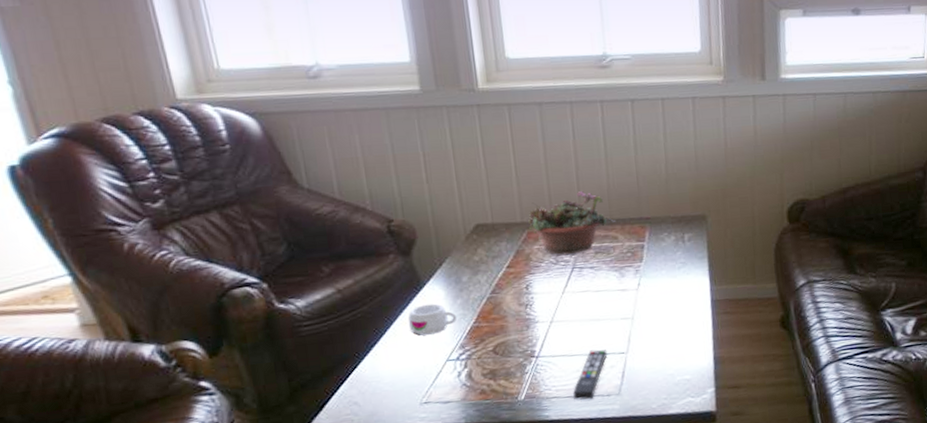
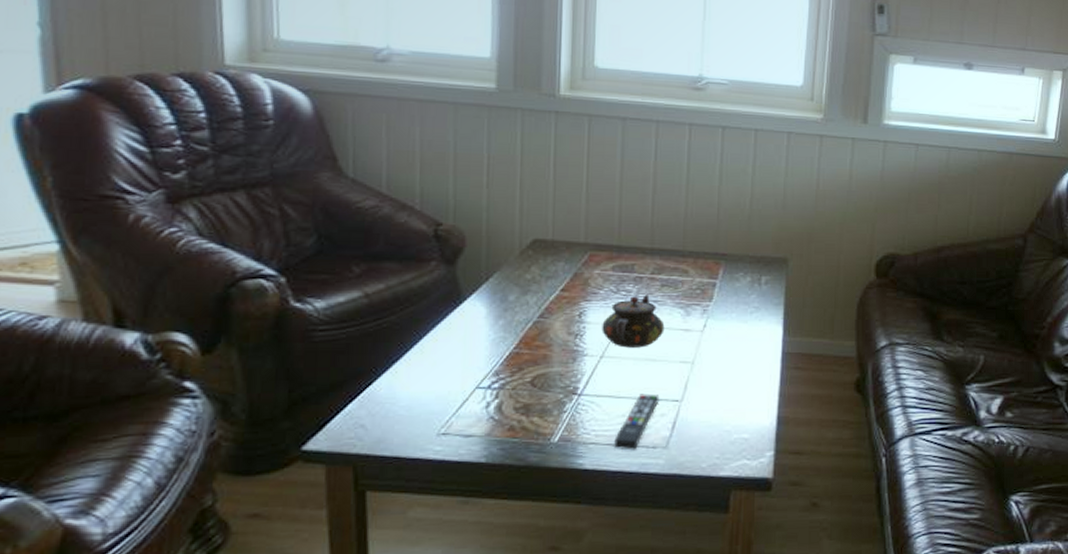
mug: present [407,303,457,336] -> none [439,321,496,356]
succulent planter: present [528,191,615,255] -> none [592,217,688,283]
teapot: none [547,262,604,312] -> present [602,295,665,348]

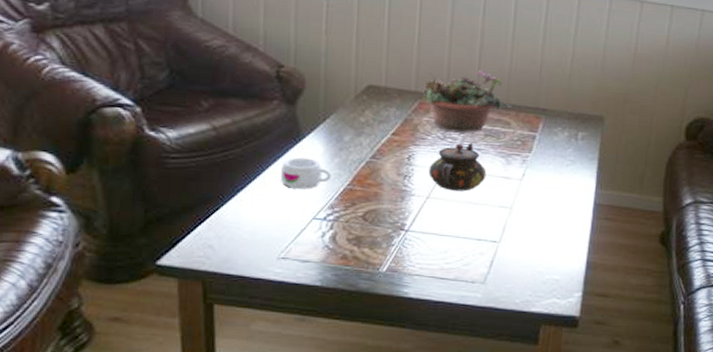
mug: none [439,321,496,356] -> present [280,157,332,189]
succulent planter: none [592,217,688,283] -> present [422,70,511,132]
remote control: present [614,394,660,450] -> none [437,233,480,284]

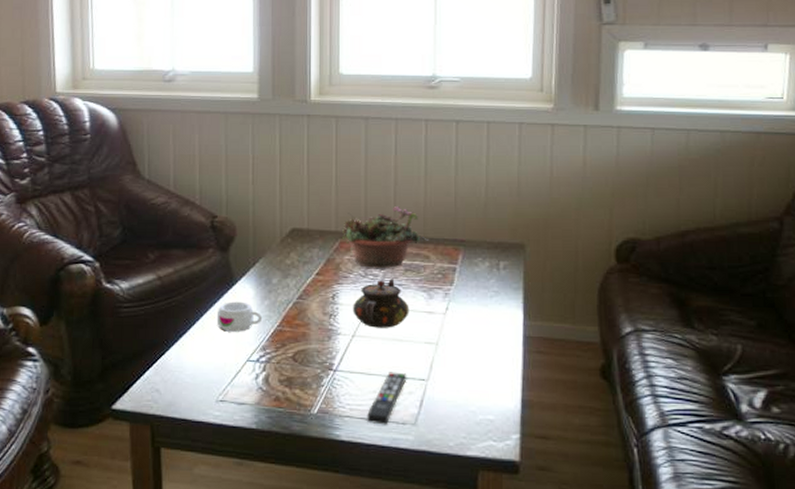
remote control: none [437,233,480,284] -> present [367,372,407,425]

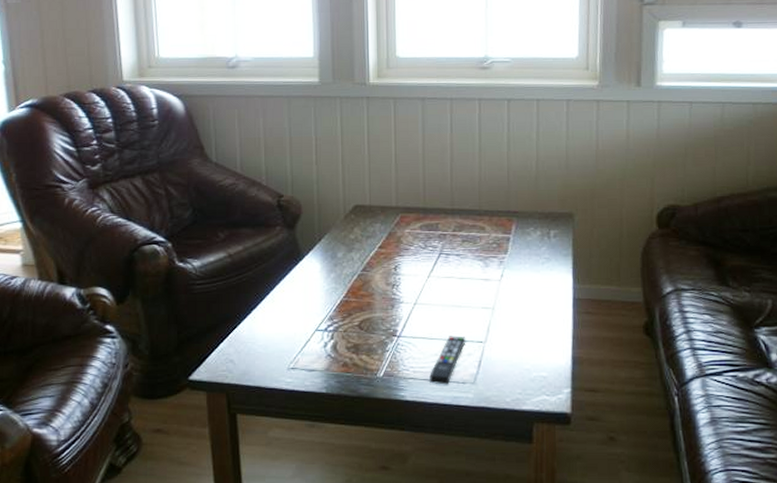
mug: present [216,301,263,332] -> none [285,275,329,304]
succulent planter: present [343,207,429,268] -> none [403,182,484,240]
teapot: present [353,279,409,328] -> none [414,249,467,296]

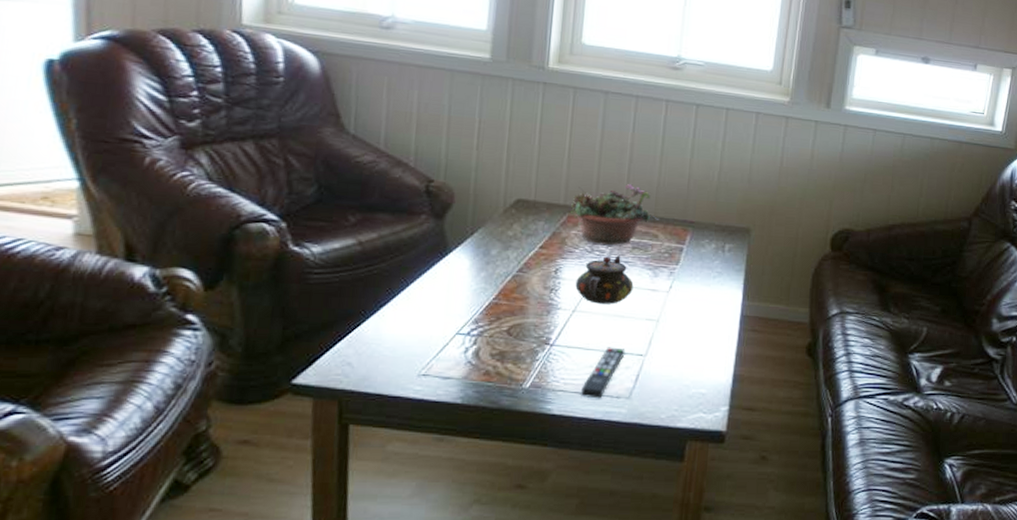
succulent planter: none [403,182,484,240] -> present [571,184,659,245]
teapot: none [414,249,467,296] -> present [575,255,634,304]

